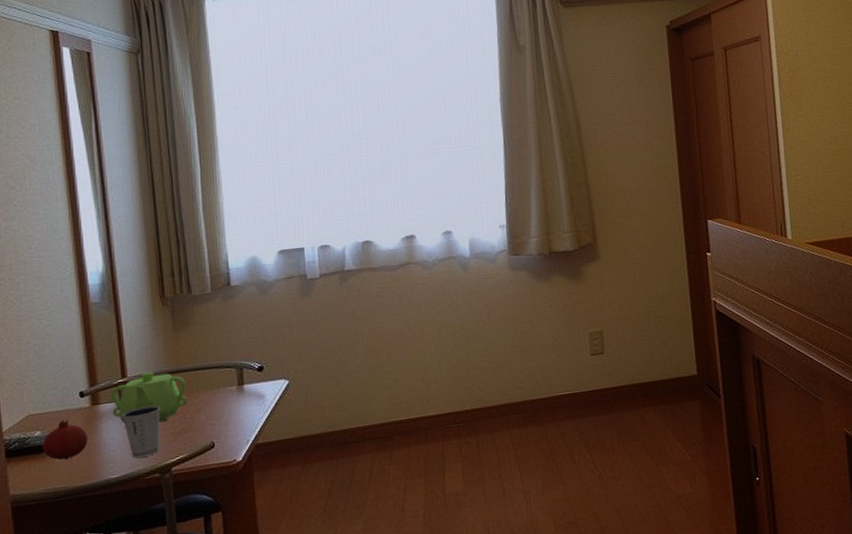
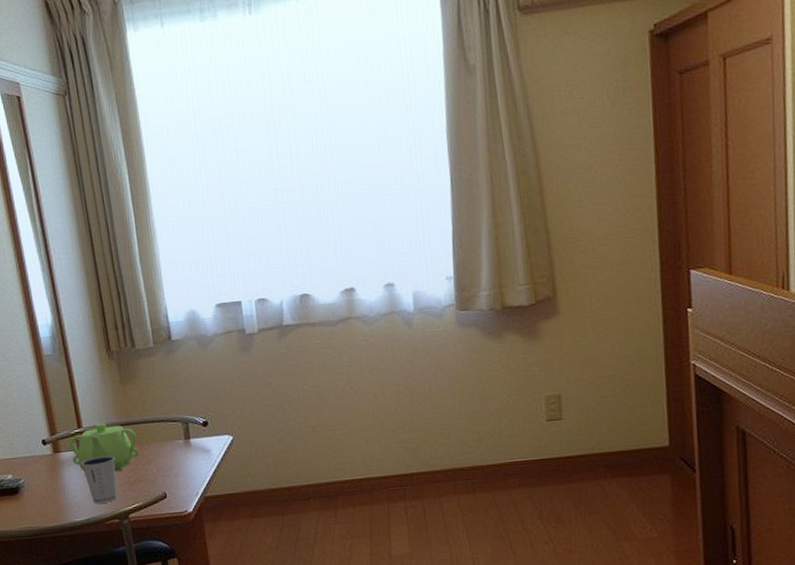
fruit: present [42,418,88,460] -> none [14,464,54,502]

